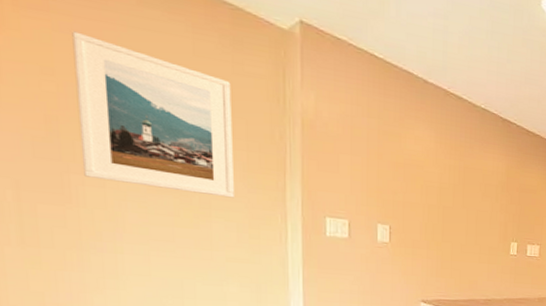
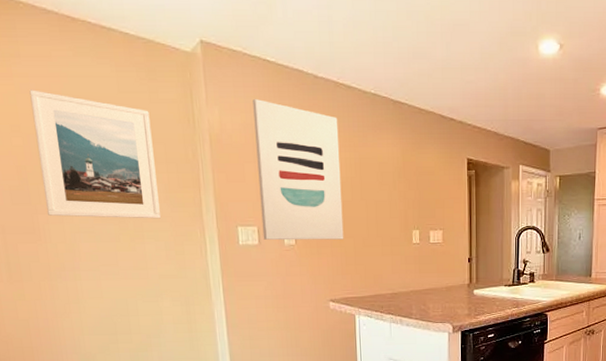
wall art: none [354,91,445,243] -> present [253,98,344,240]

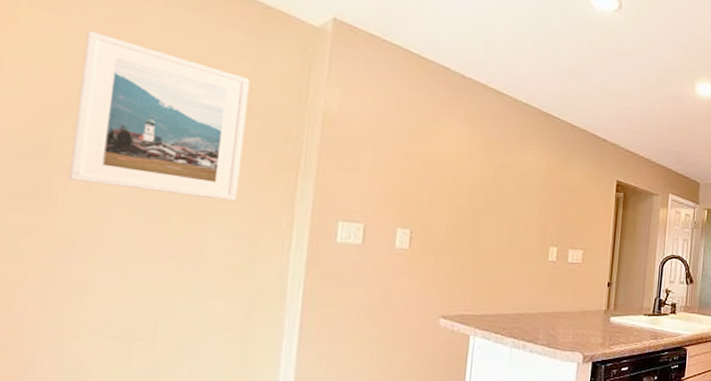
wall art: present [253,98,344,240] -> none [369,86,482,249]

